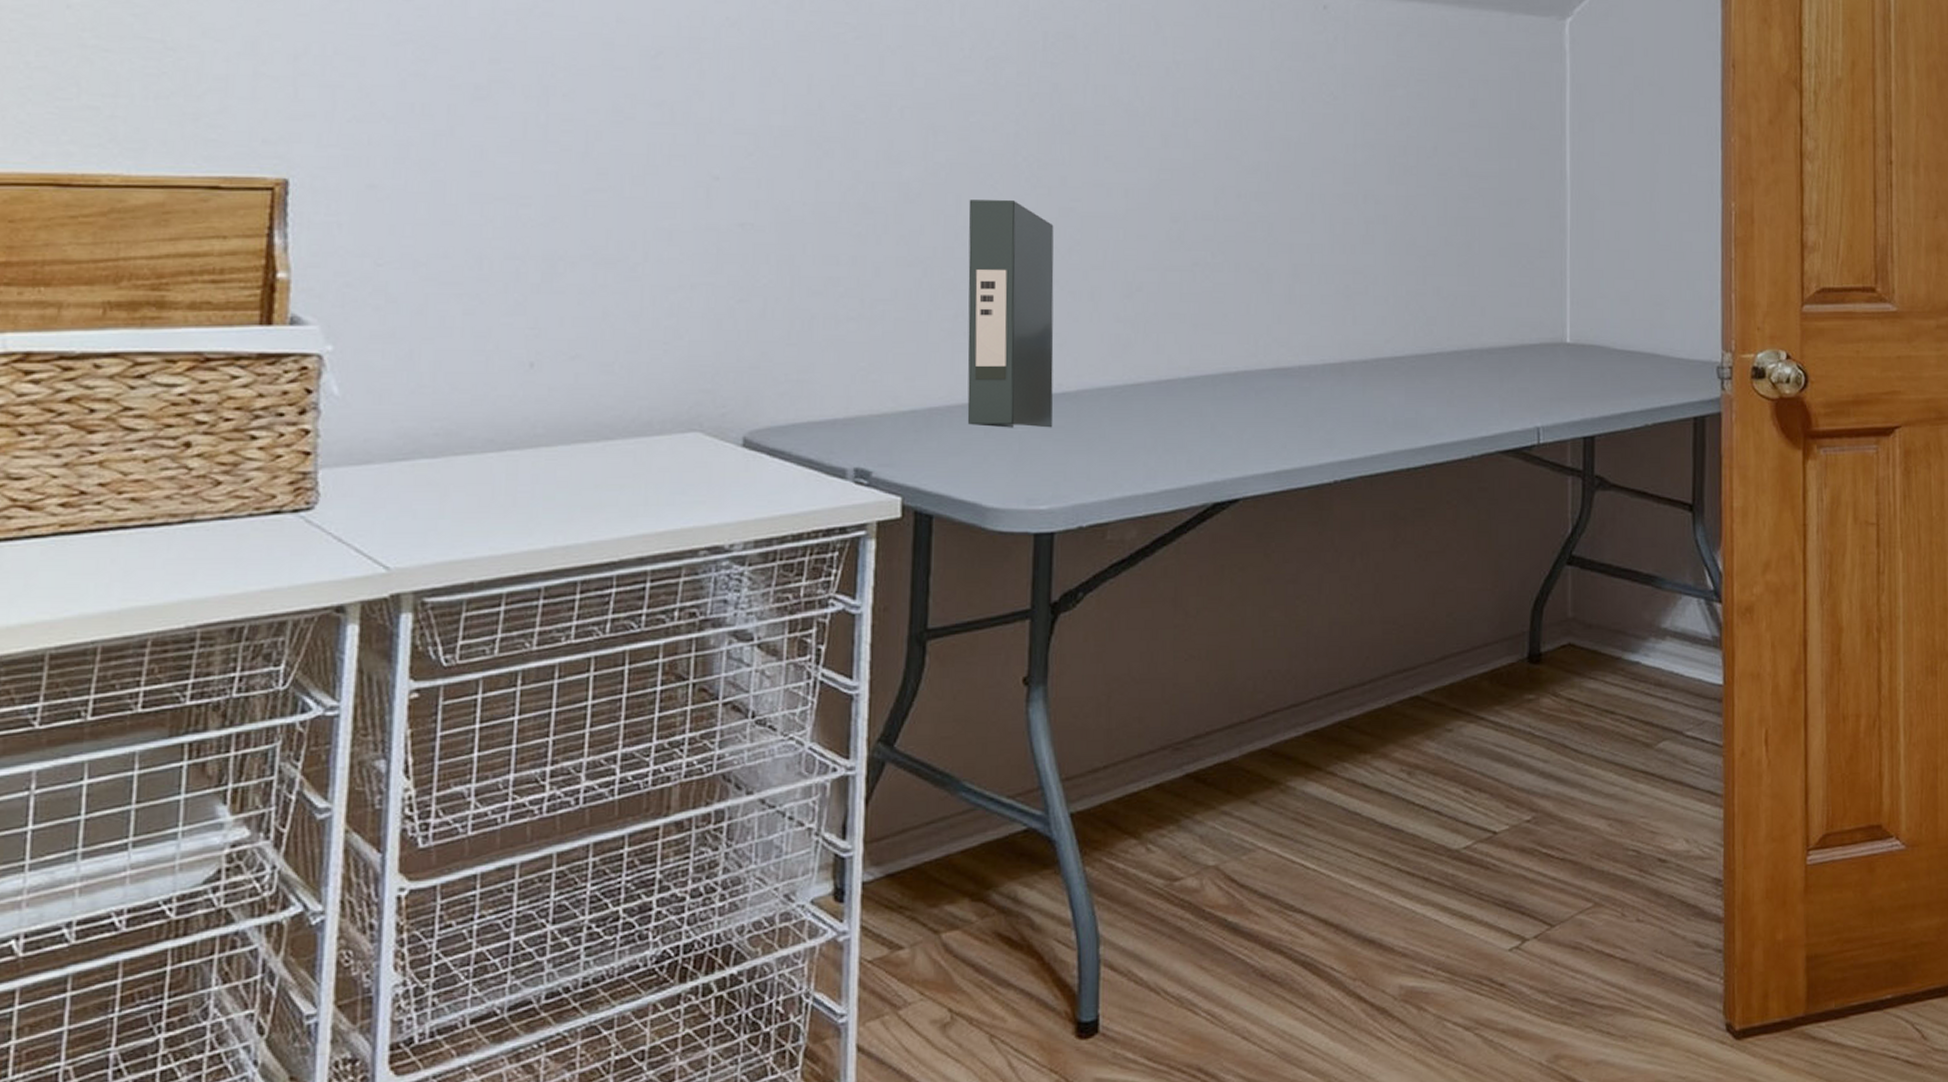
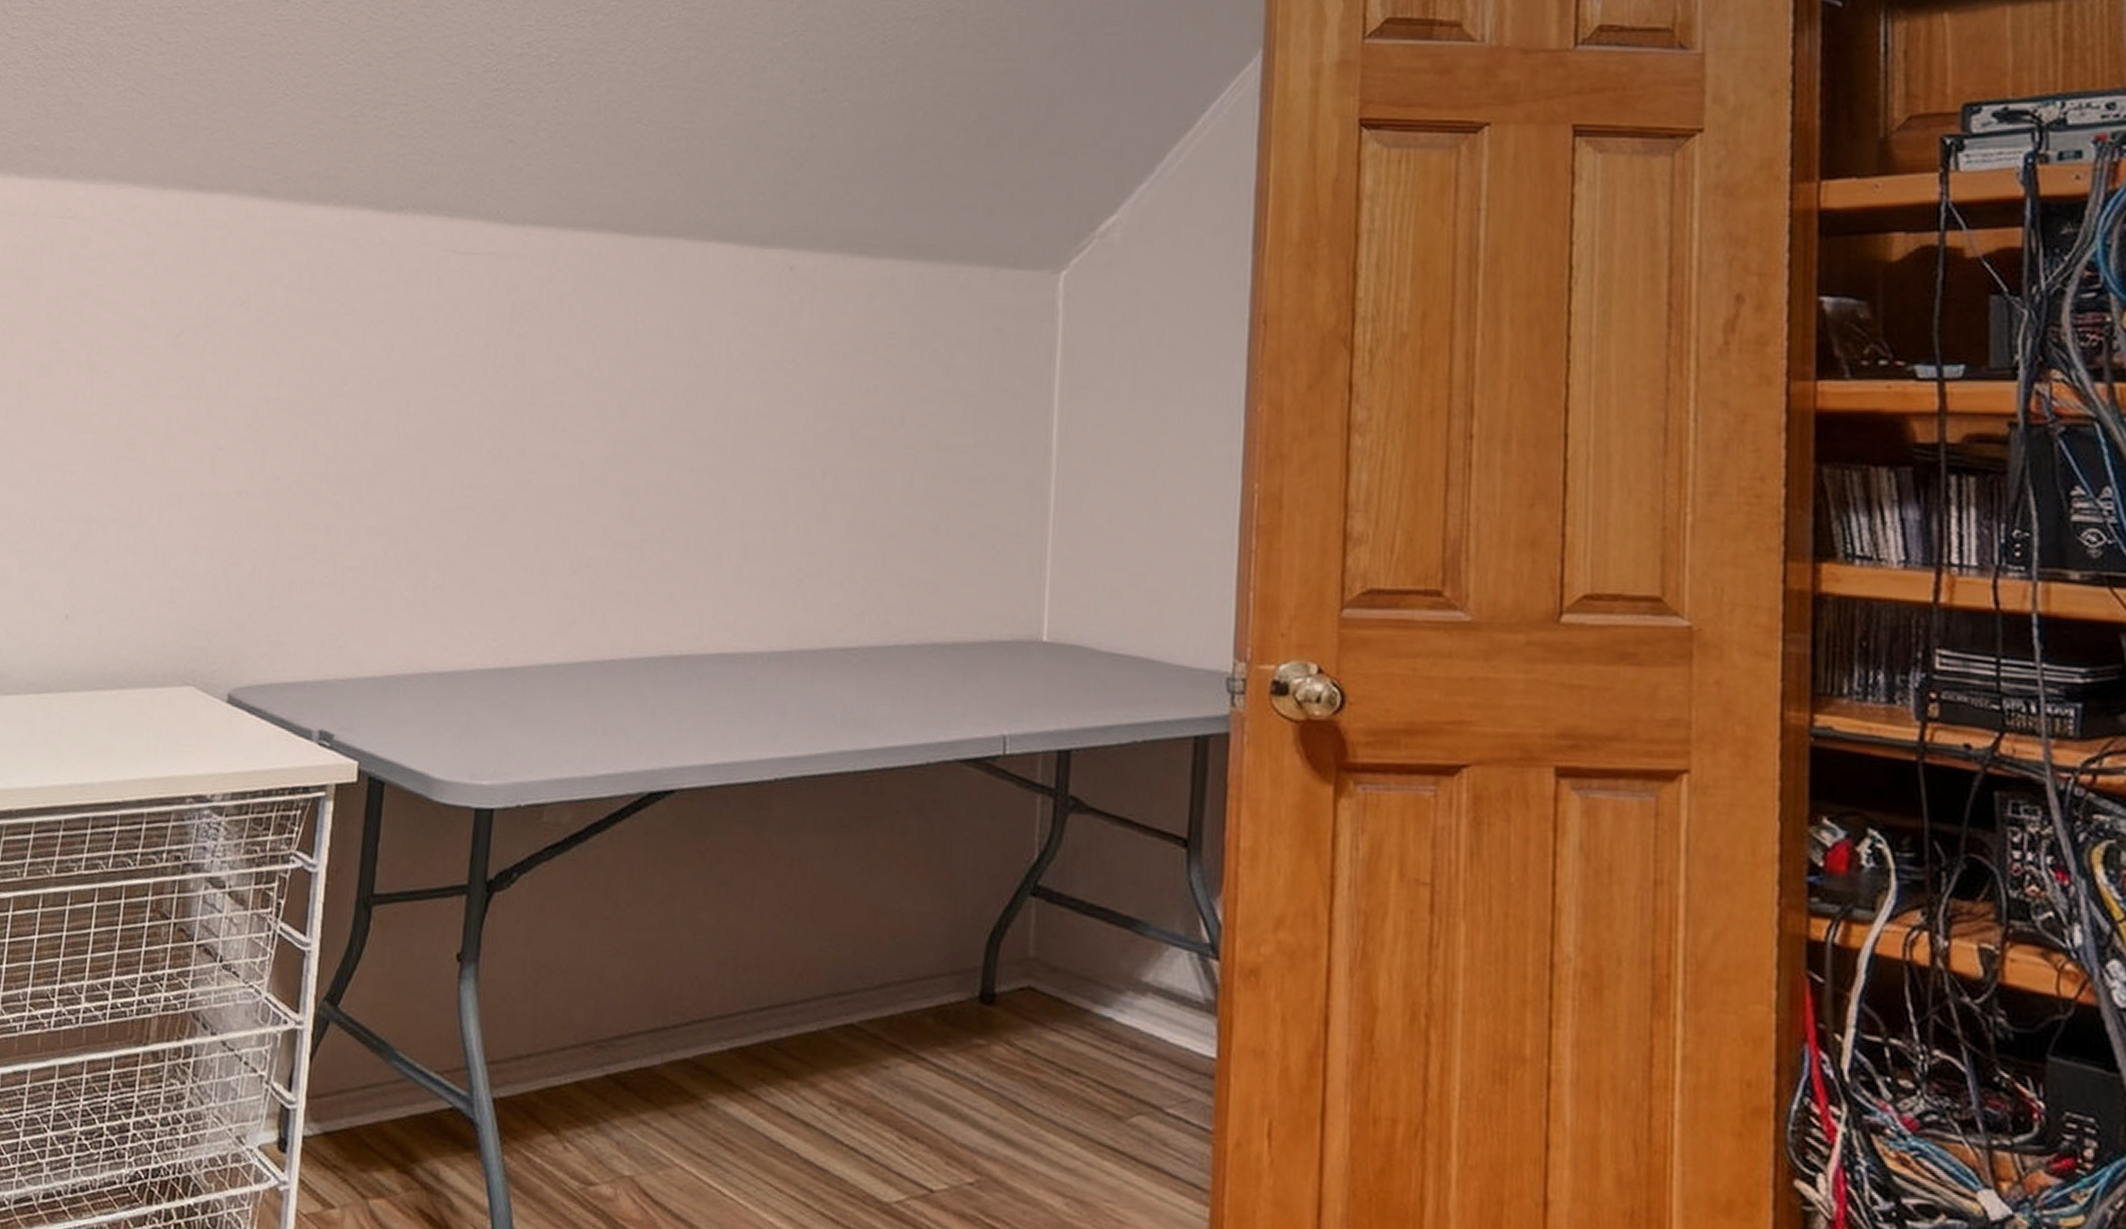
binder: present [967,199,1054,428] -> none [420,471,511,703]

